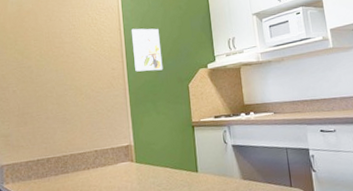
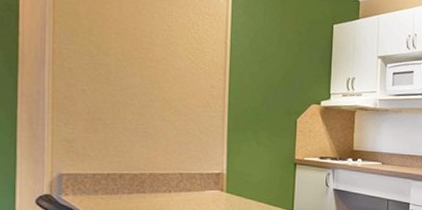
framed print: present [131,28,163,72] -> none [238,45,272,98]

